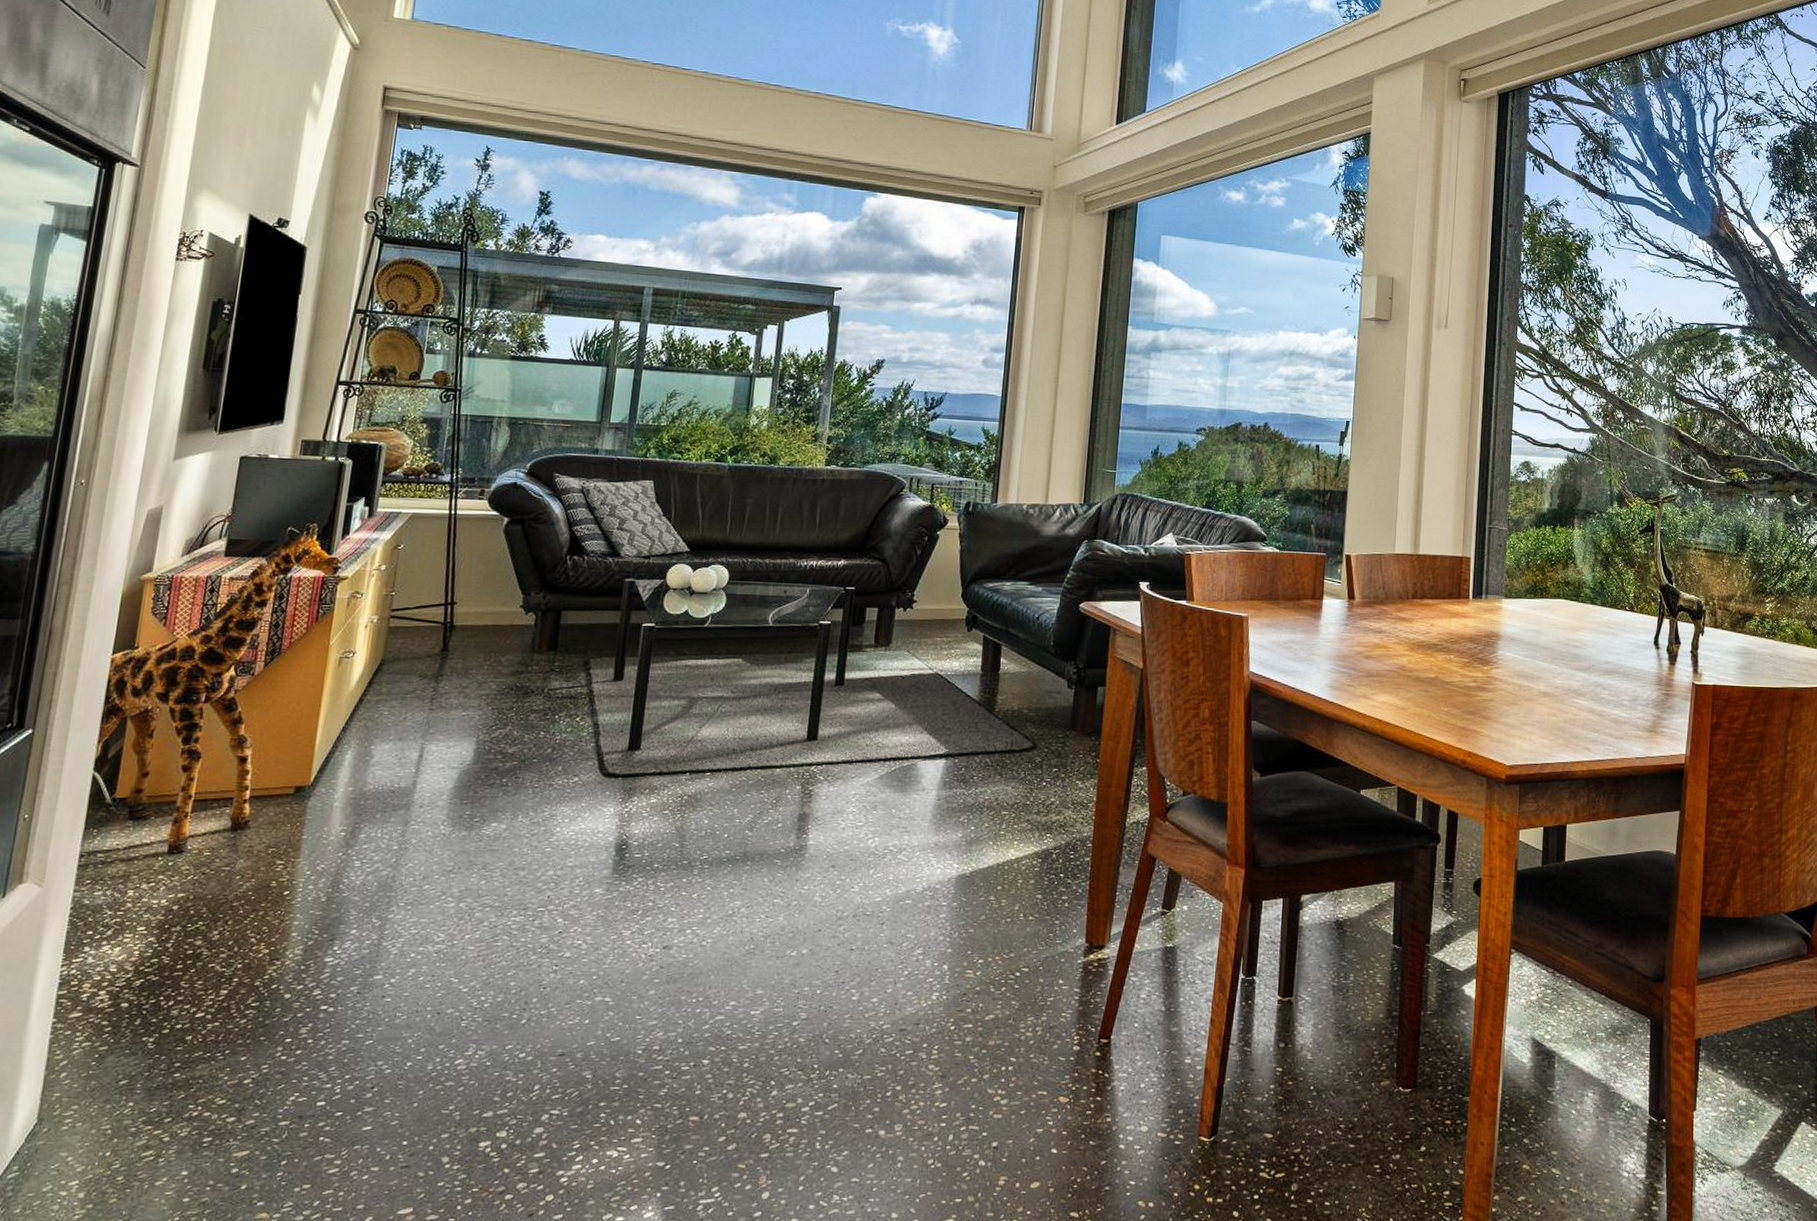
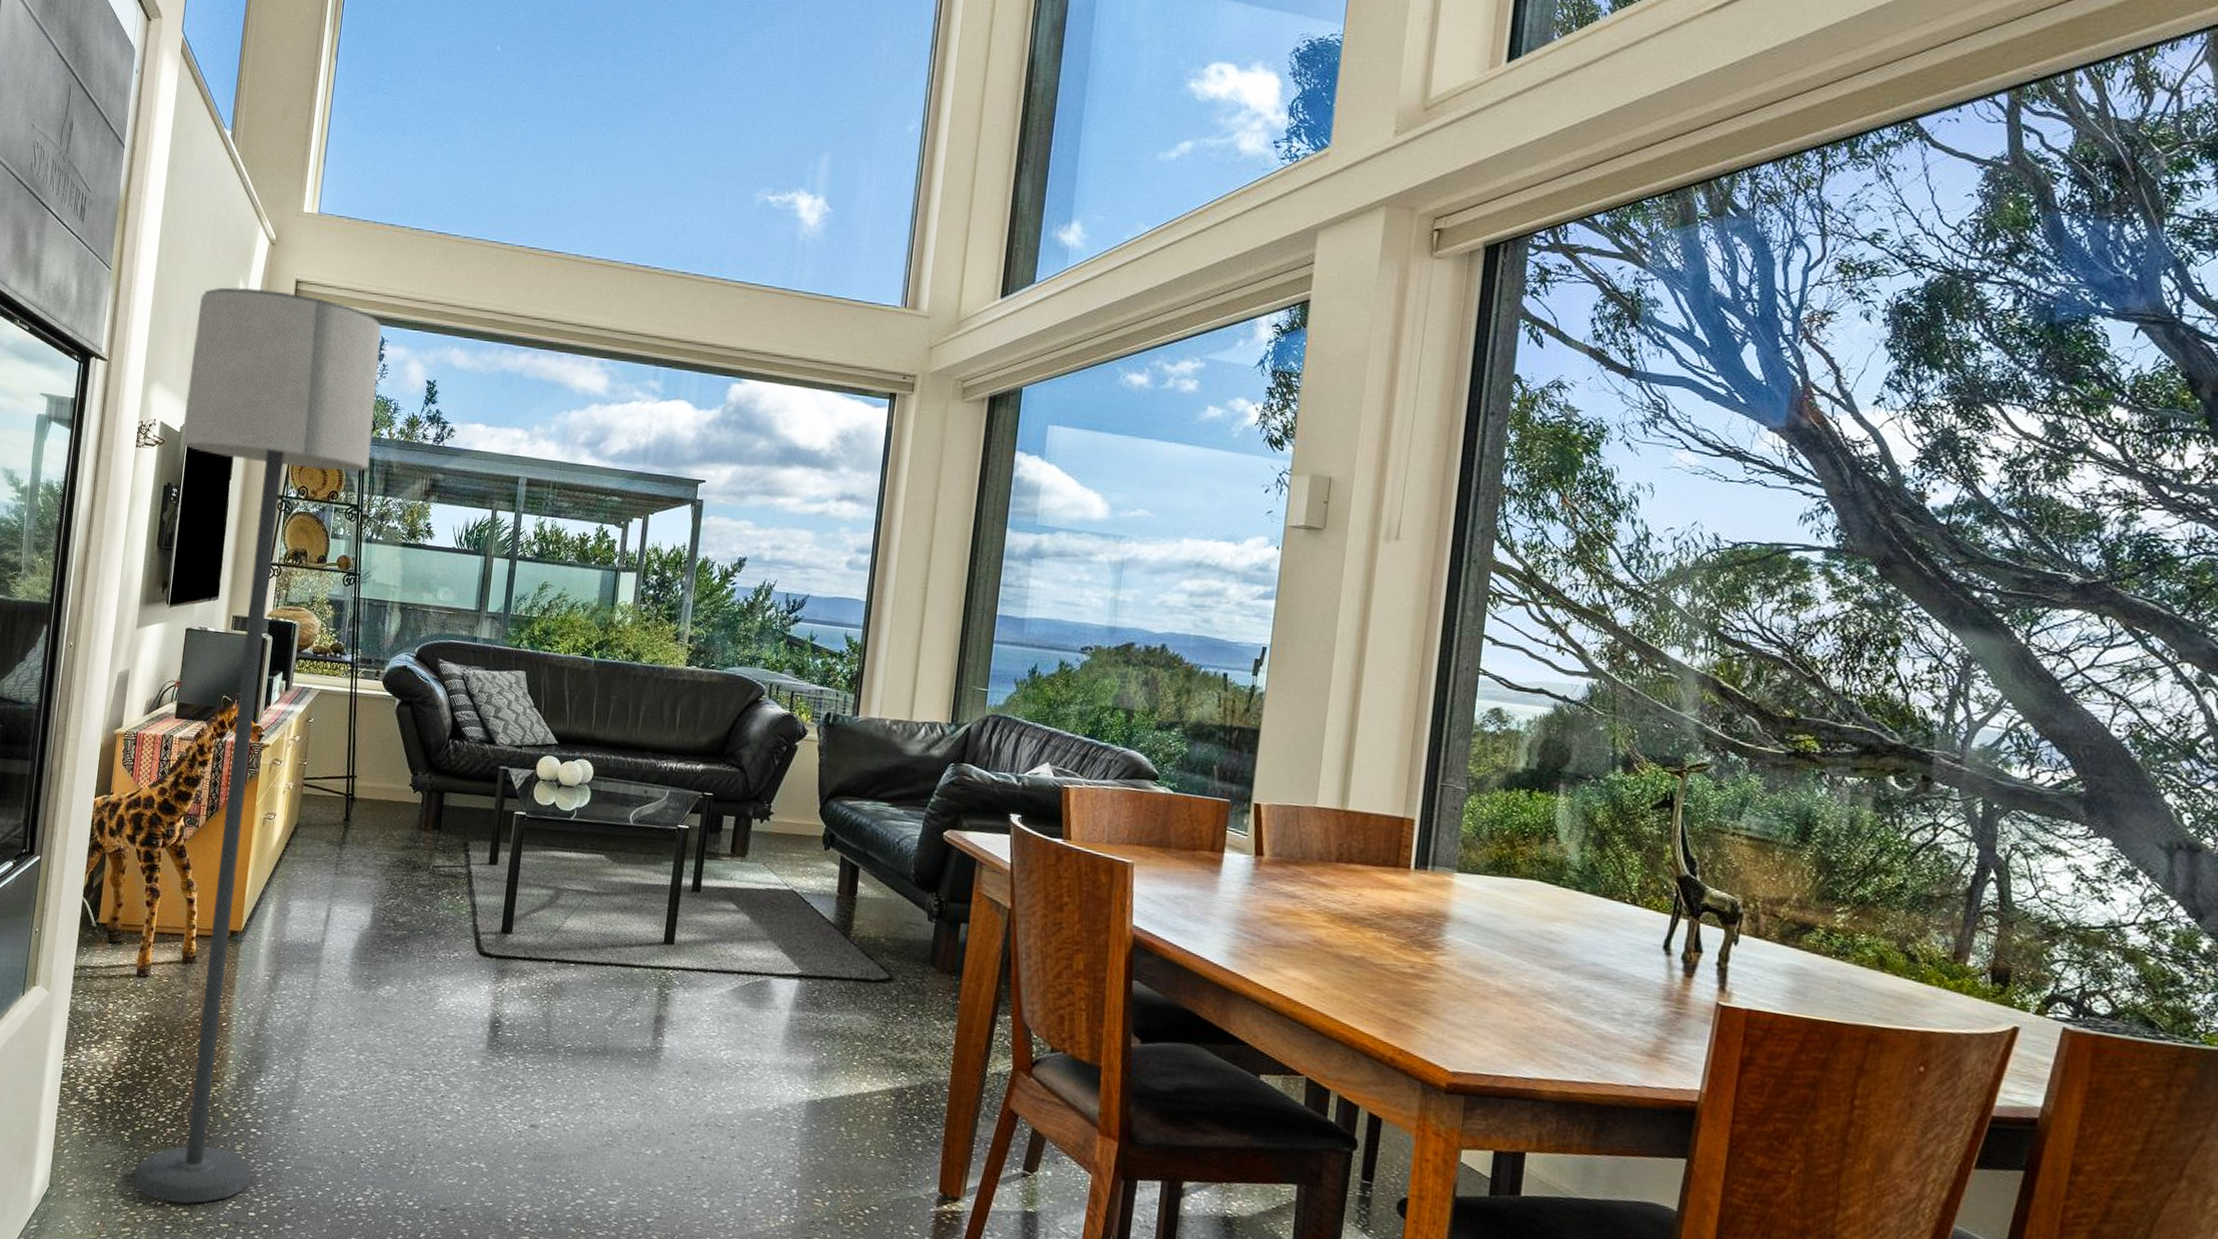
lamp: none [160,91,488,1111] -> present [134,287,382,1204]

